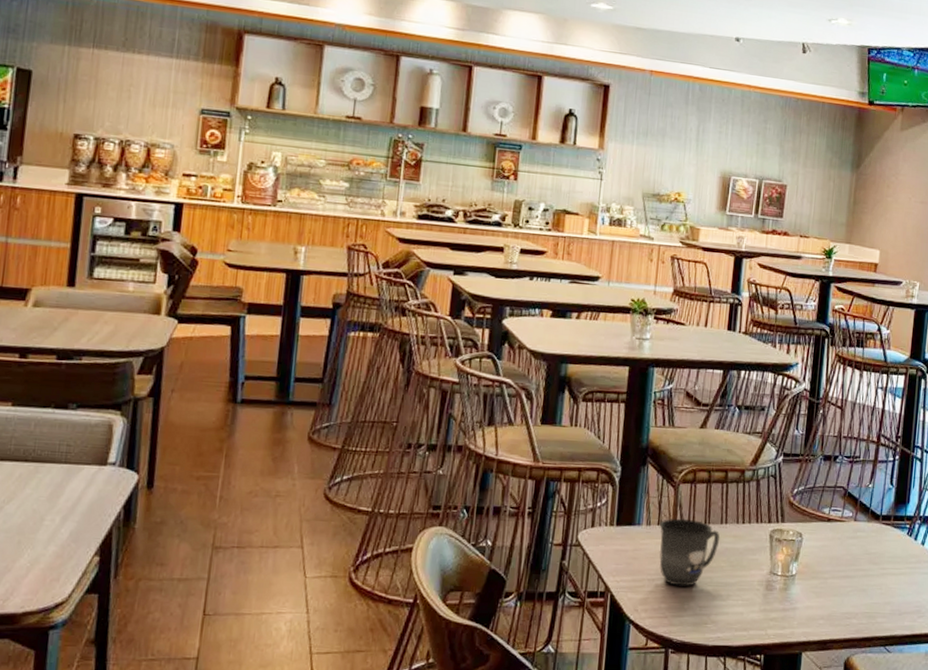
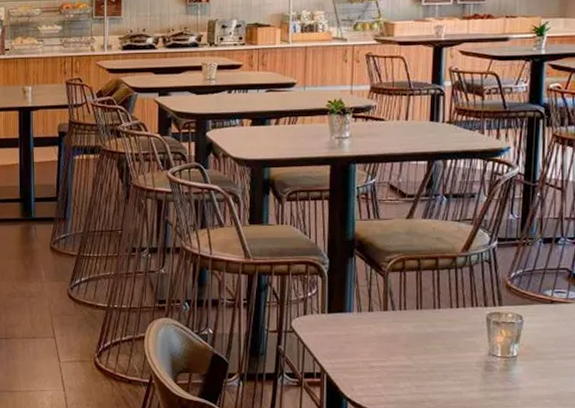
mug: present [659,518,720,587] -> none [370,305,434,368]

